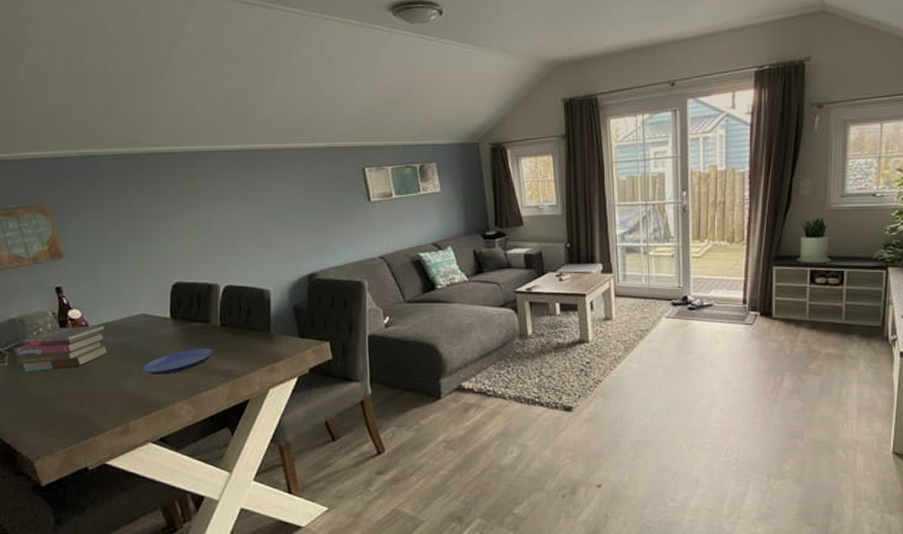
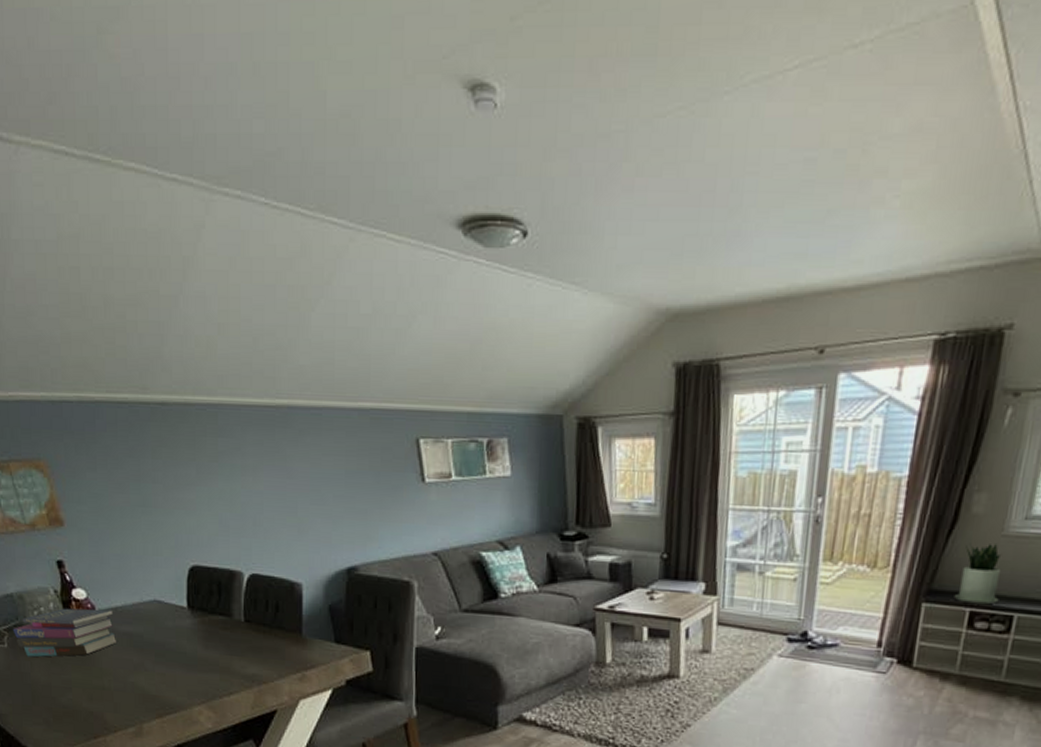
plate: present [142,349,213,375] -> none [156,645,236,673]

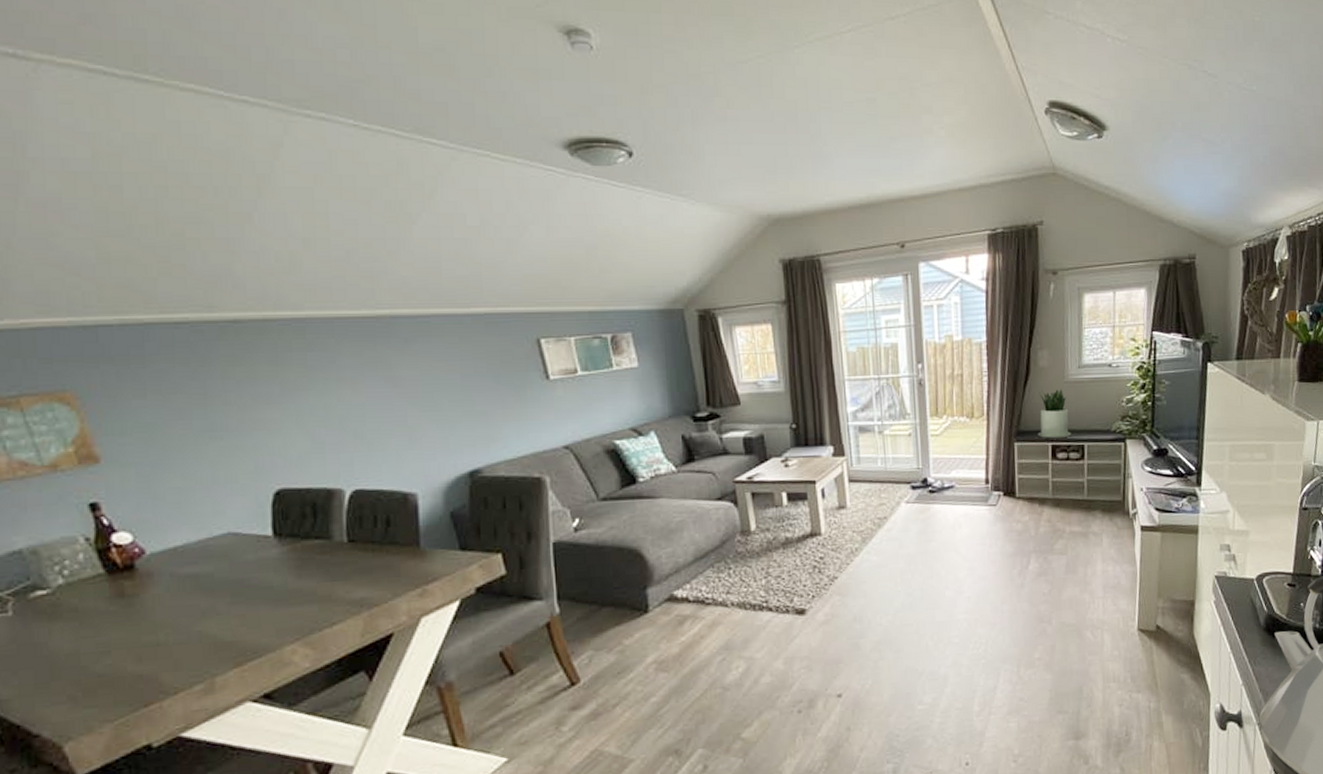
books: present [12,608,117,657] -> none [20,551,177,623]

